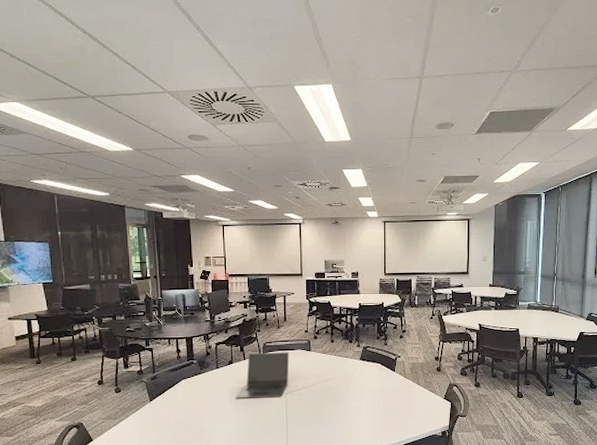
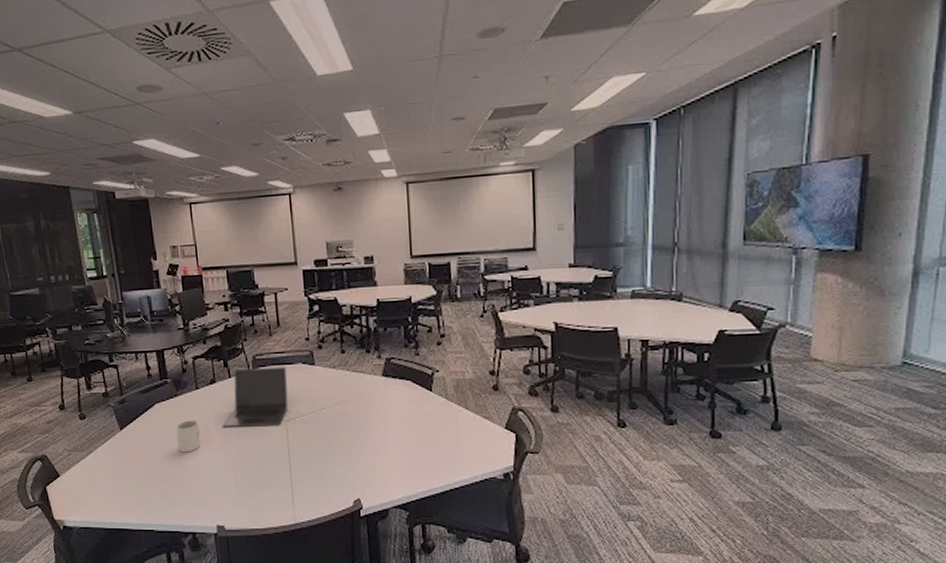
mug: none [197,393,217,419] -> present [176,420,201,453]

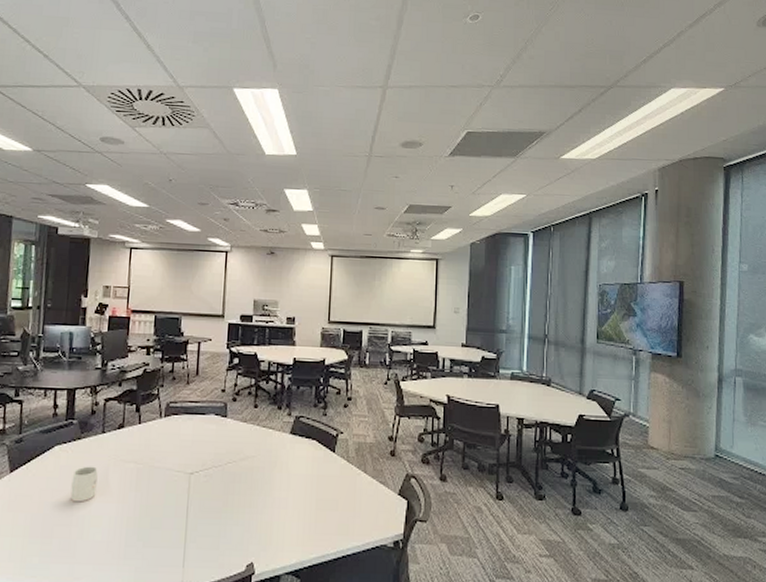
laptop: present [222,366,289,427] -> none [123,415,199,478]

